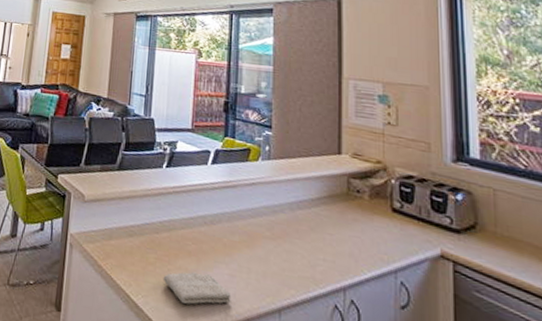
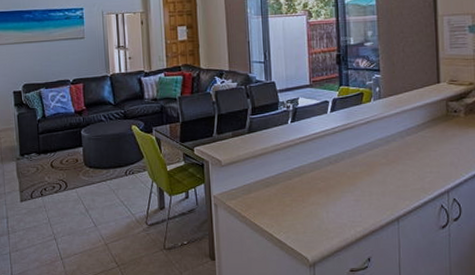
washcloth: present [163,271,231,305] -> none [299,204,358,230]

